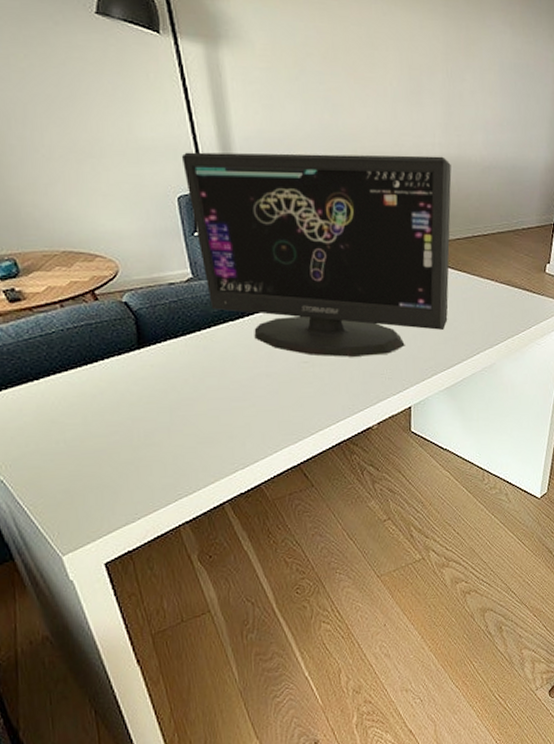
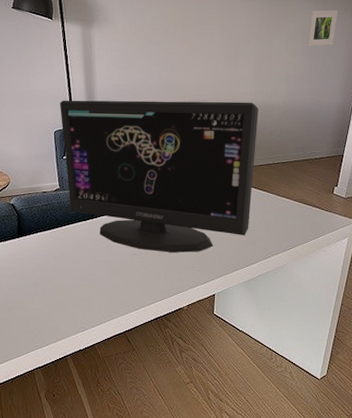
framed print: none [505,36,542,84] -> present [307,10,338,47]

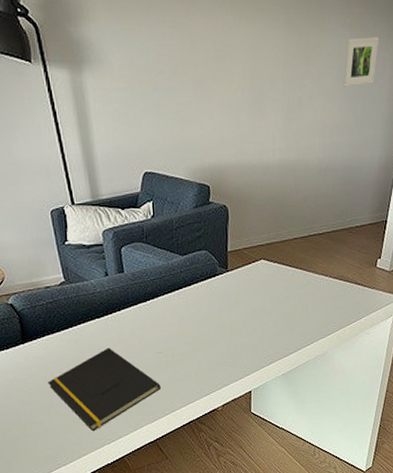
notepad: none [35,246,133,319] -> present [47,347,161,432]
computer monitor: present [59,100,259,253] -> none [52,161,290,348]

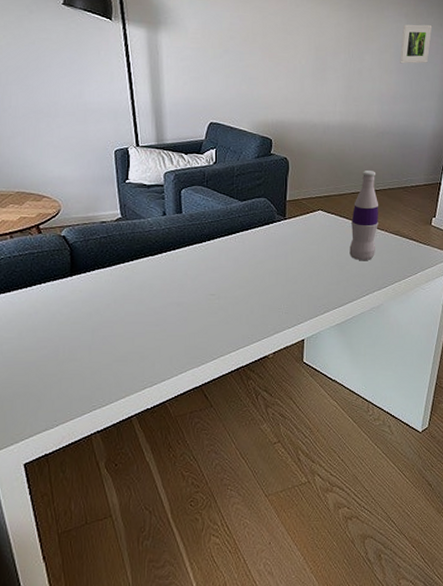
notepad: present [47,347,161,432] -> none [92,286,210,373]
bottle: none [293,213,323,309] -> present [349,170,379,260]

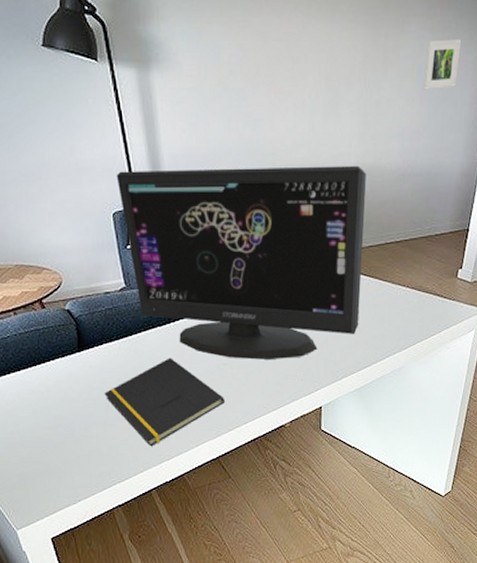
notepad: none [92,286,210,373] -> present [104,357,225,447]
computer monitor: none [120,114,349,292] -> present [116,165,366,360]
bottle: present [349,170,379,260] -> none [368,220,400,320]

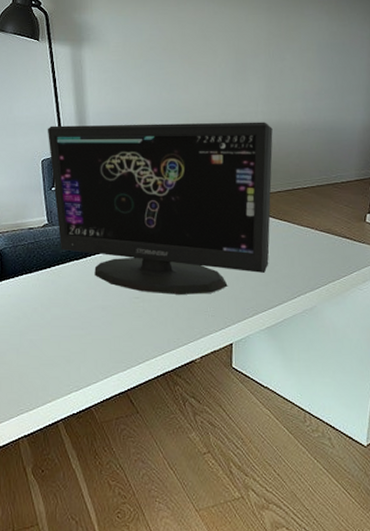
notepad: present [104,357,225,447] -> none [20,290,135,377]
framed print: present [423,39,462,90] -> none [323,20,356,60]

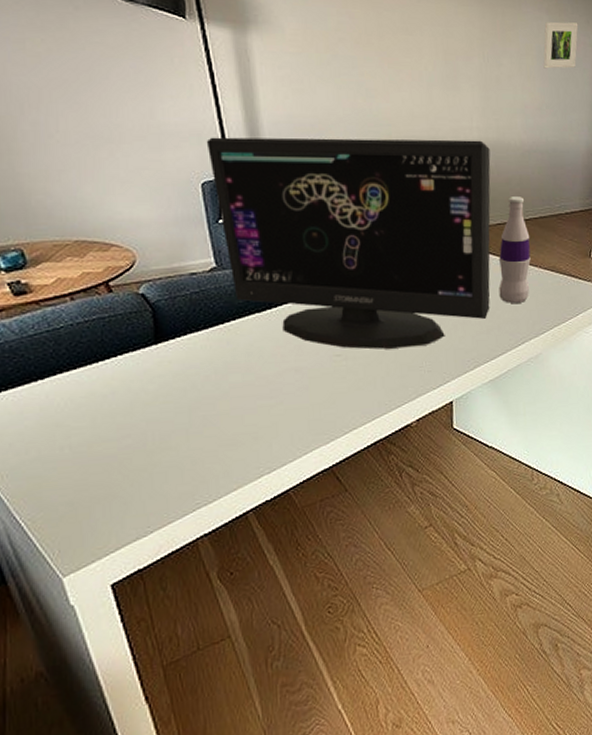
bottle: none [277,168,308,260] -> present [498,197,531,303]
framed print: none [323,20,356,60] -> present [543,22,579,69]

